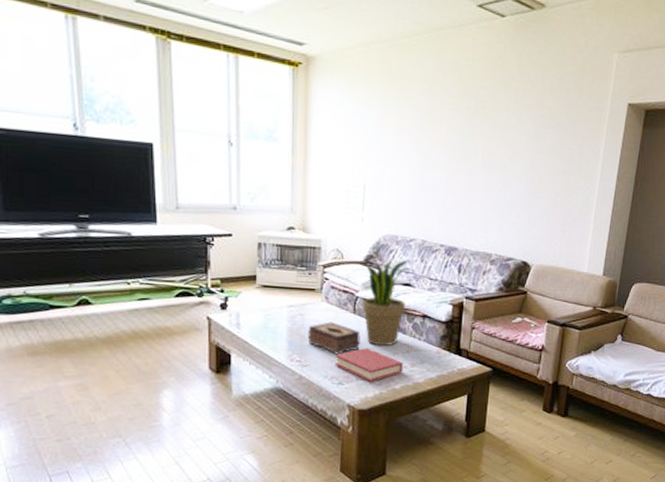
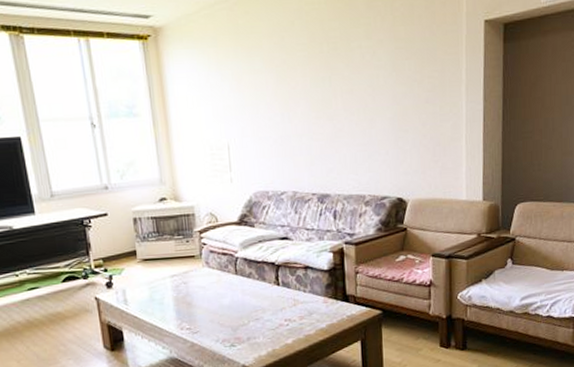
tissue box: present [307,322,362,355] -> none [193,285,247,318]
hardback book: present [335,348,404,382] -> none [223,307,293,340]
potted plant: present [361,259,413,347] -> none [235,213,288,304]

